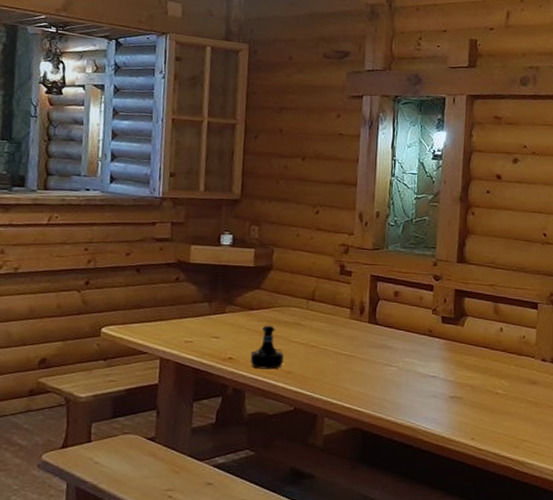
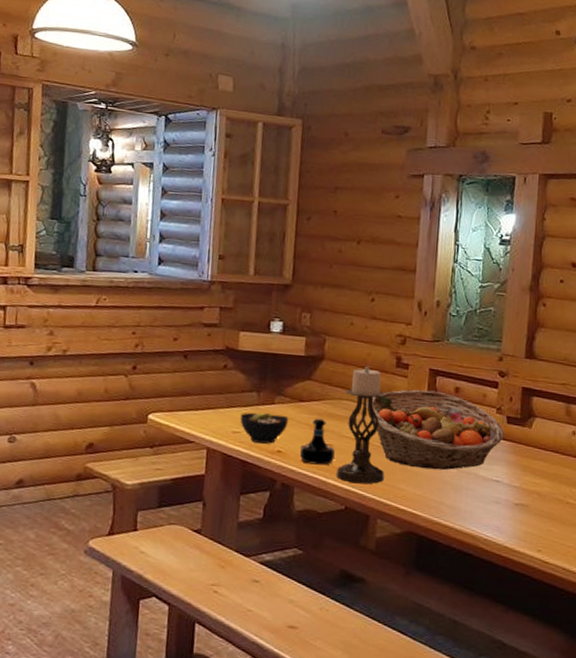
bowl: none [192,321,240,352] -> present [240,412,289,444]
candle holder: none [284,275,331,385] -> present [335,367,387,484]
fruit basket: none [312,295,439,369] -> present [366,389,504,470]

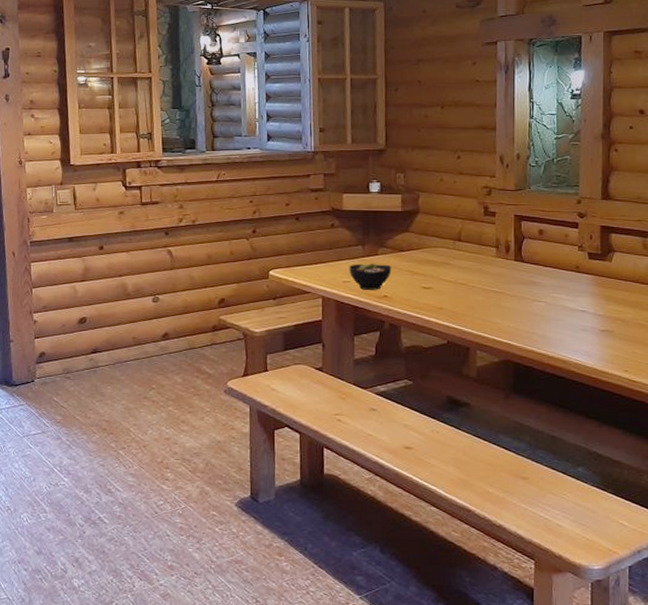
tequila bottle: present [299,418,335,465] -> none [403,265,434,306]
candle holder: present [335,367,387,484] -> none [436,217,481,320]
fruit basket: present [366,389,504,470] -> none [459,234,586,304]

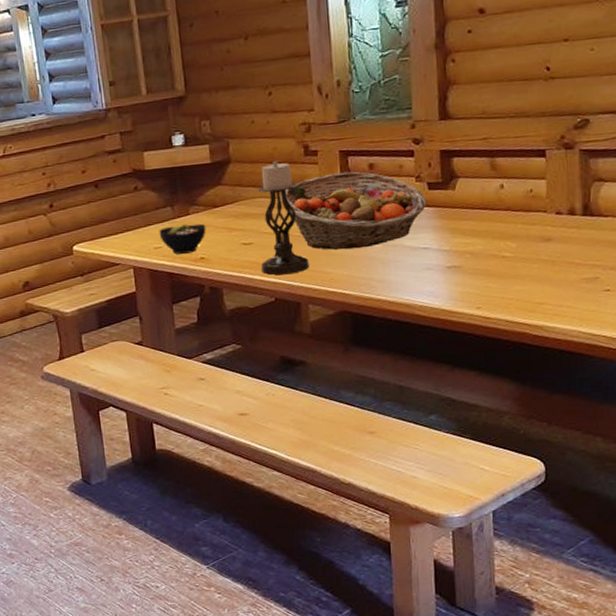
candle holder: none [436,217,481,320] -> present [257,161,310,275]
fruit basket: none [459,234,586,304] -> present [279,171,427,250]

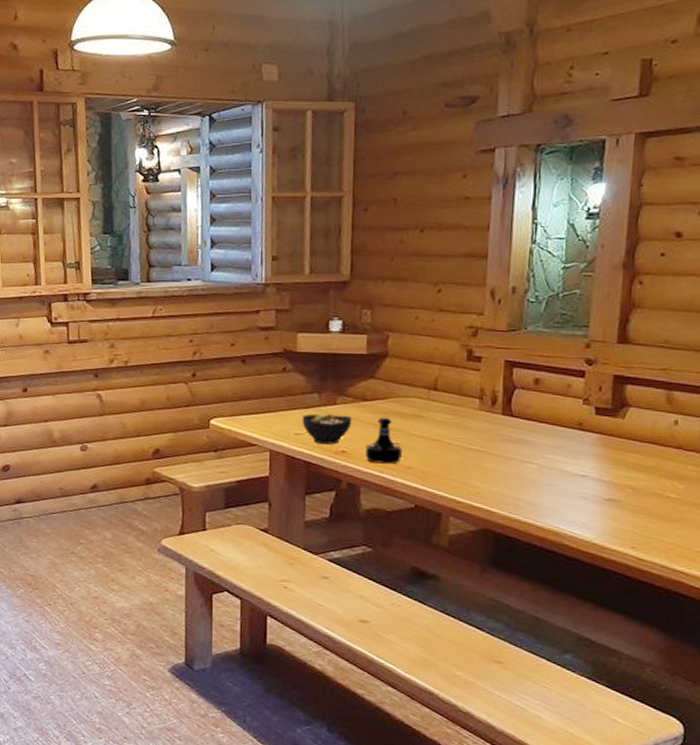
tequila bottle: none [221,220,257,265] -> present [364,417,402,464]
candle holder: present [257,161,310,275] -> none [403,362,458,482]
fruit basket: present [279,171,427,250] -> none [434,383,592,466]

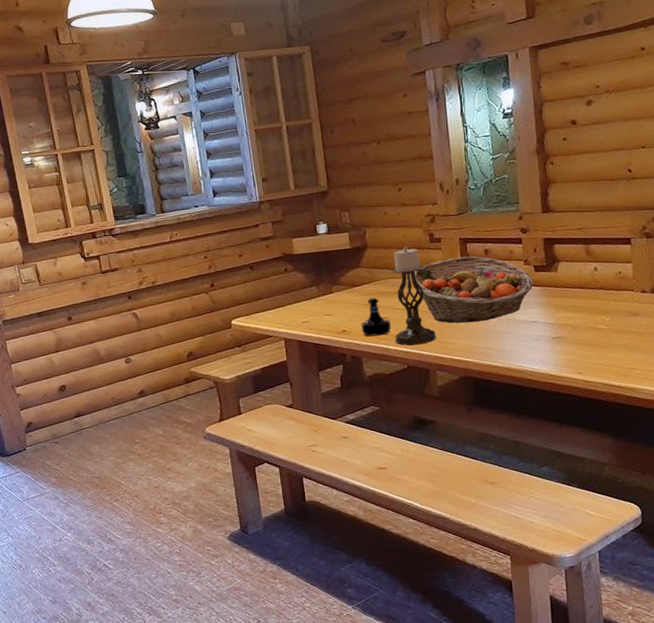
bowl: present [302,413,352,445] -> none [306,300,347,328]
candle holder: none [403,362,458,482] -> present [390,247,437,346]
fruit basket: none [434,383,592,466] -> present [409,256,534,324]

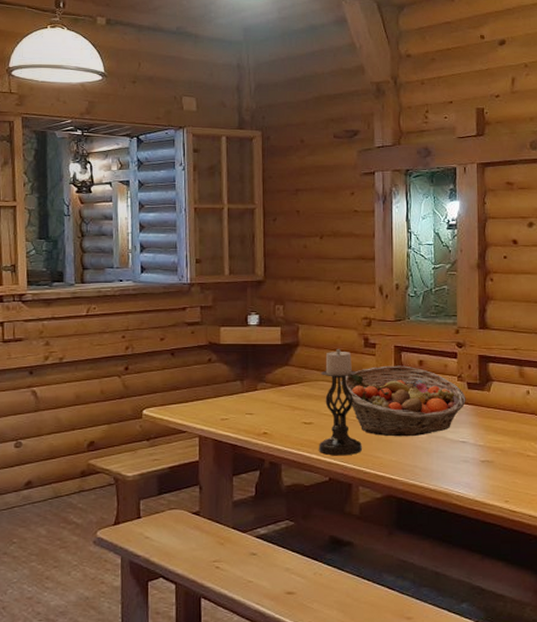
tequila bottle: present [361,297,391,337] -> none [283,400,315,442]

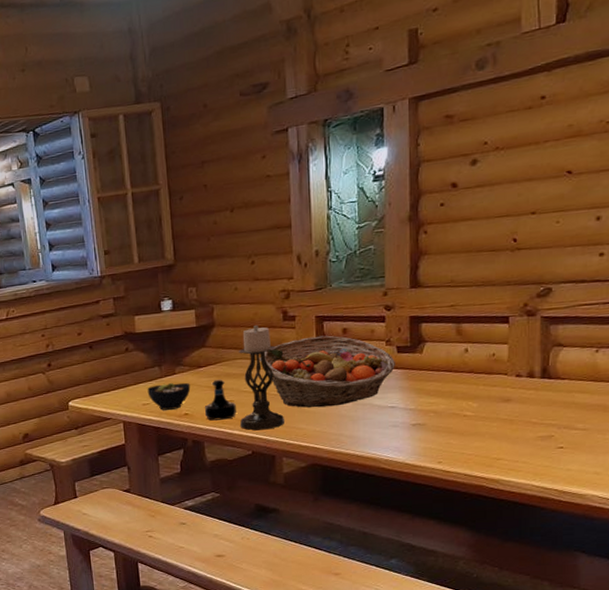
bowl: none [227,398,271,427] -> present [147,382,191,410]
tequila bottle: none [283,400,315,442] -> present [204,379,236,421]

